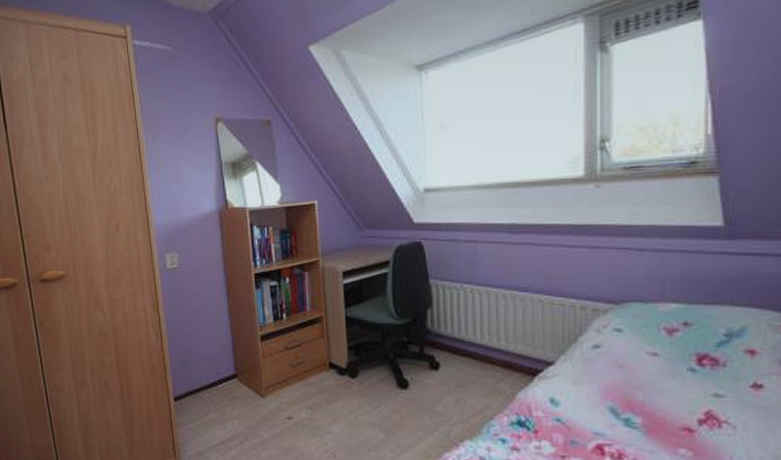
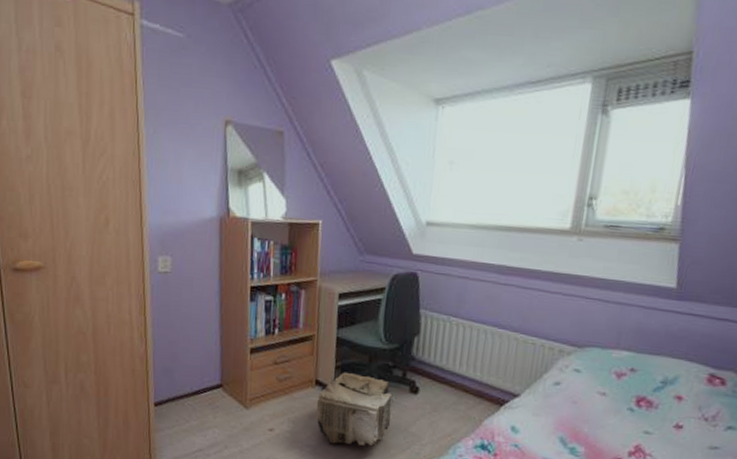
pouf: none [333,352,414,431] -> present [316,372,392,446]

